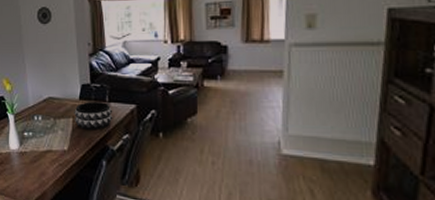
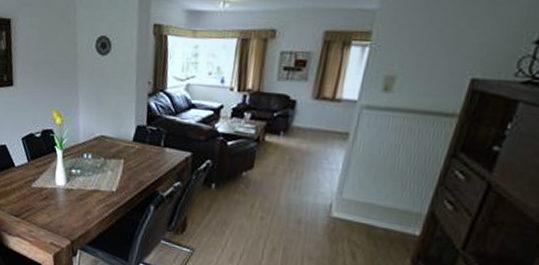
decorative bowl: present [74,102,113,130] -> none [125,144,167,175]

